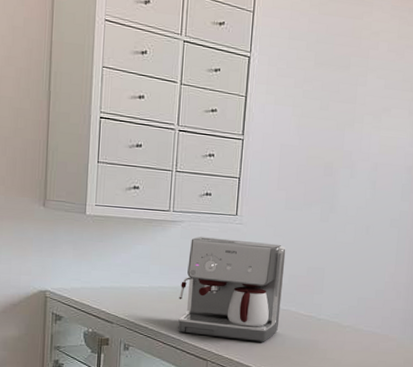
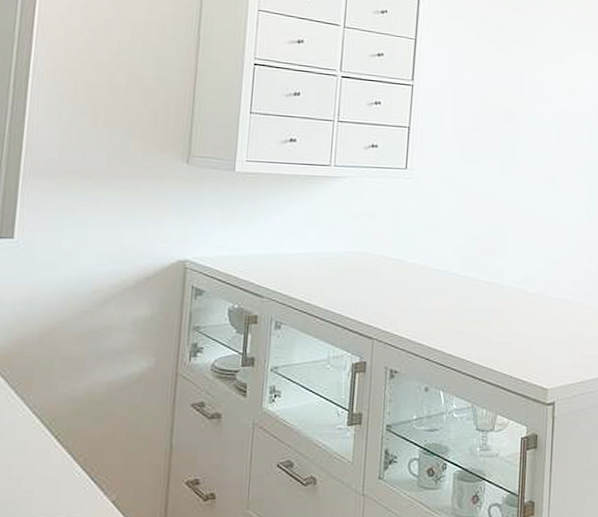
coffee maker: present [178,237,286,342] -> none [339,194,463,315]

